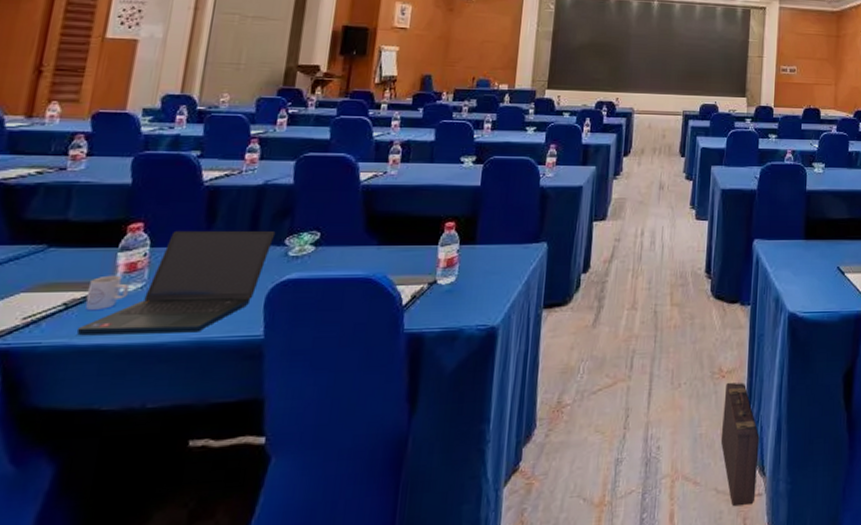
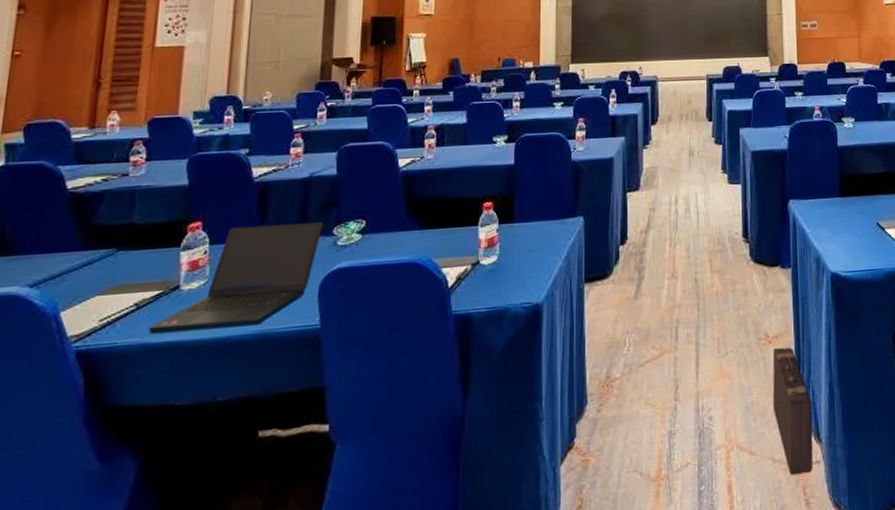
mug: present [85,275,130,311] -> none [154,273,194,310]

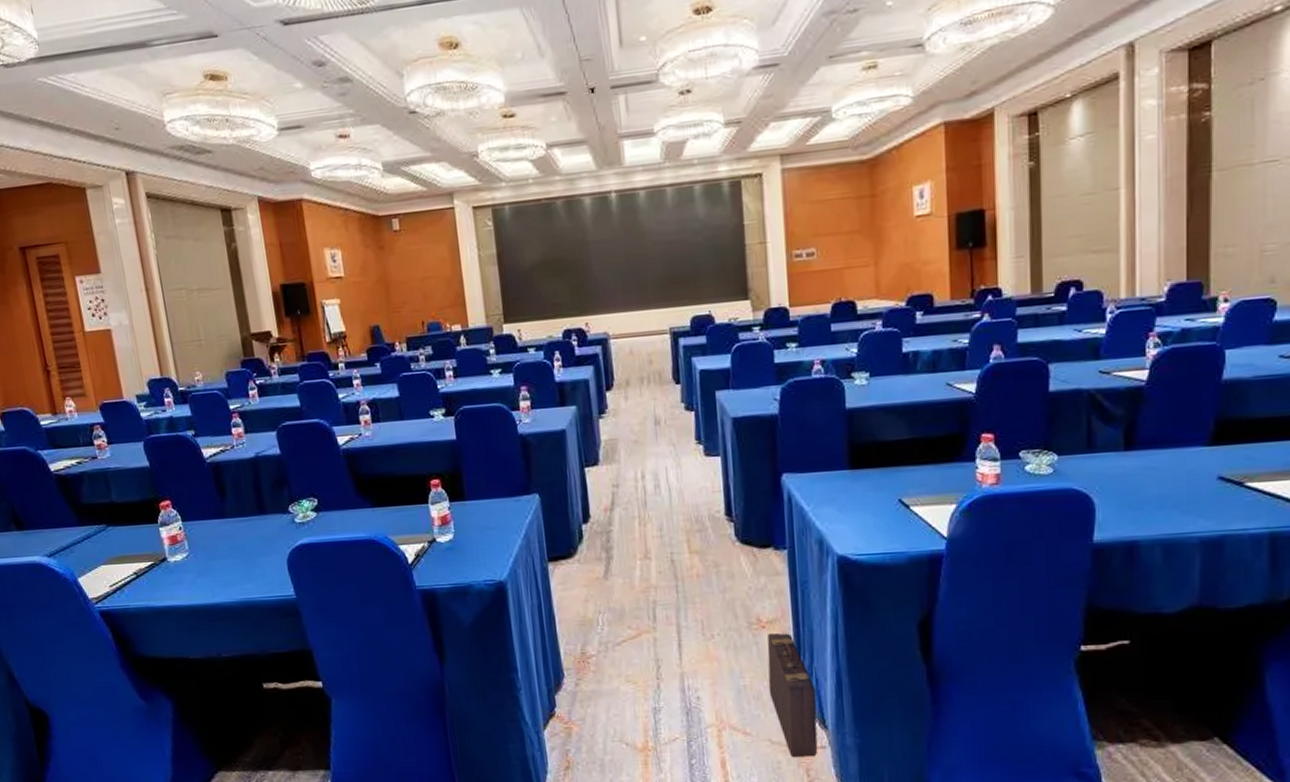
laptop: present [148,222,324,333] -> none [150,501,279,598]

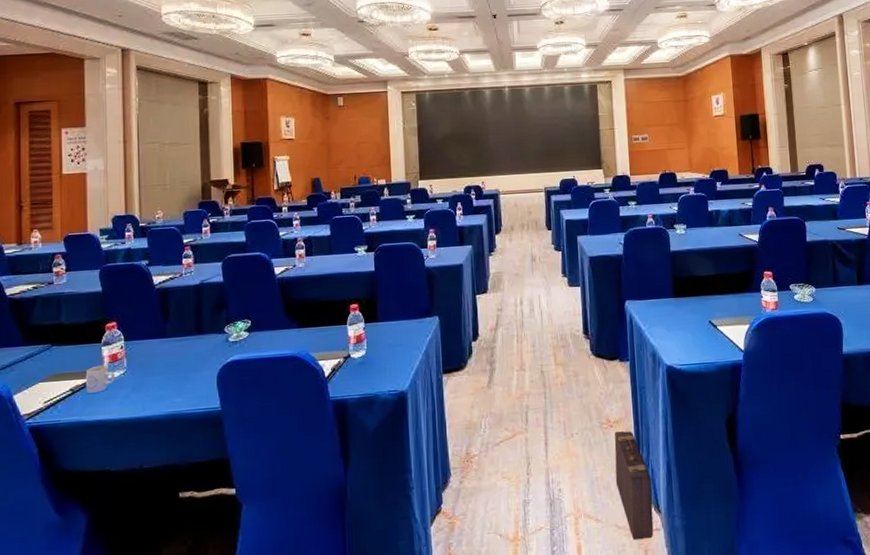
mug: none [147,547,179,579] -> present [85,365,115,394]

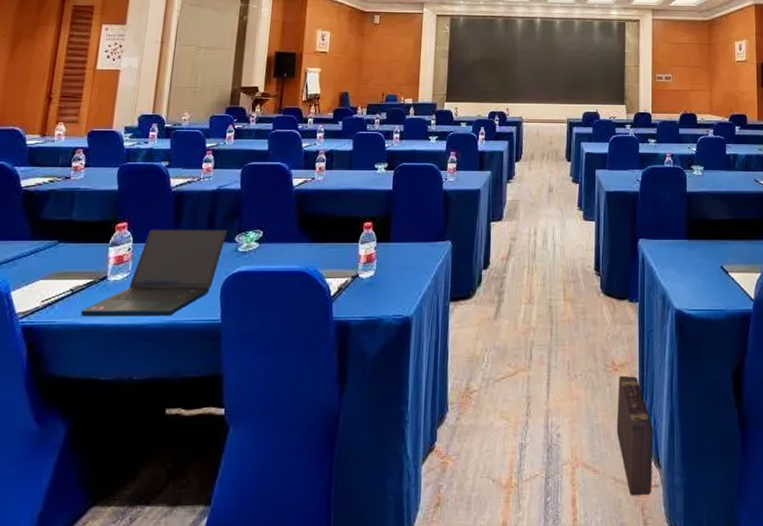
laptop: none [83,322,216,413] -> present [80,229,228,317]
mug: present [85,365,115,394] -> none [86,266,119,296]

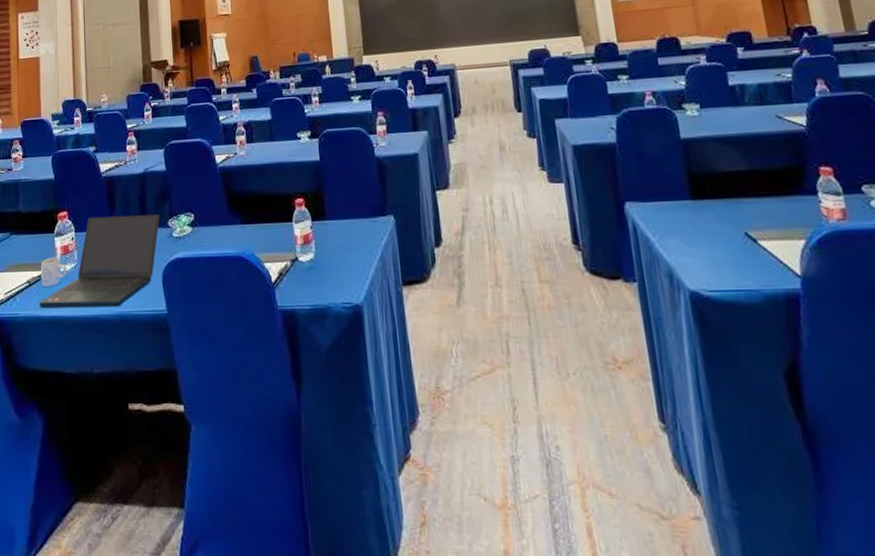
mug: none [86,266,119,296] -> present [40,257,67,288]
briefcase: present [616,375,653,496] -> none [625,375,692,530]

